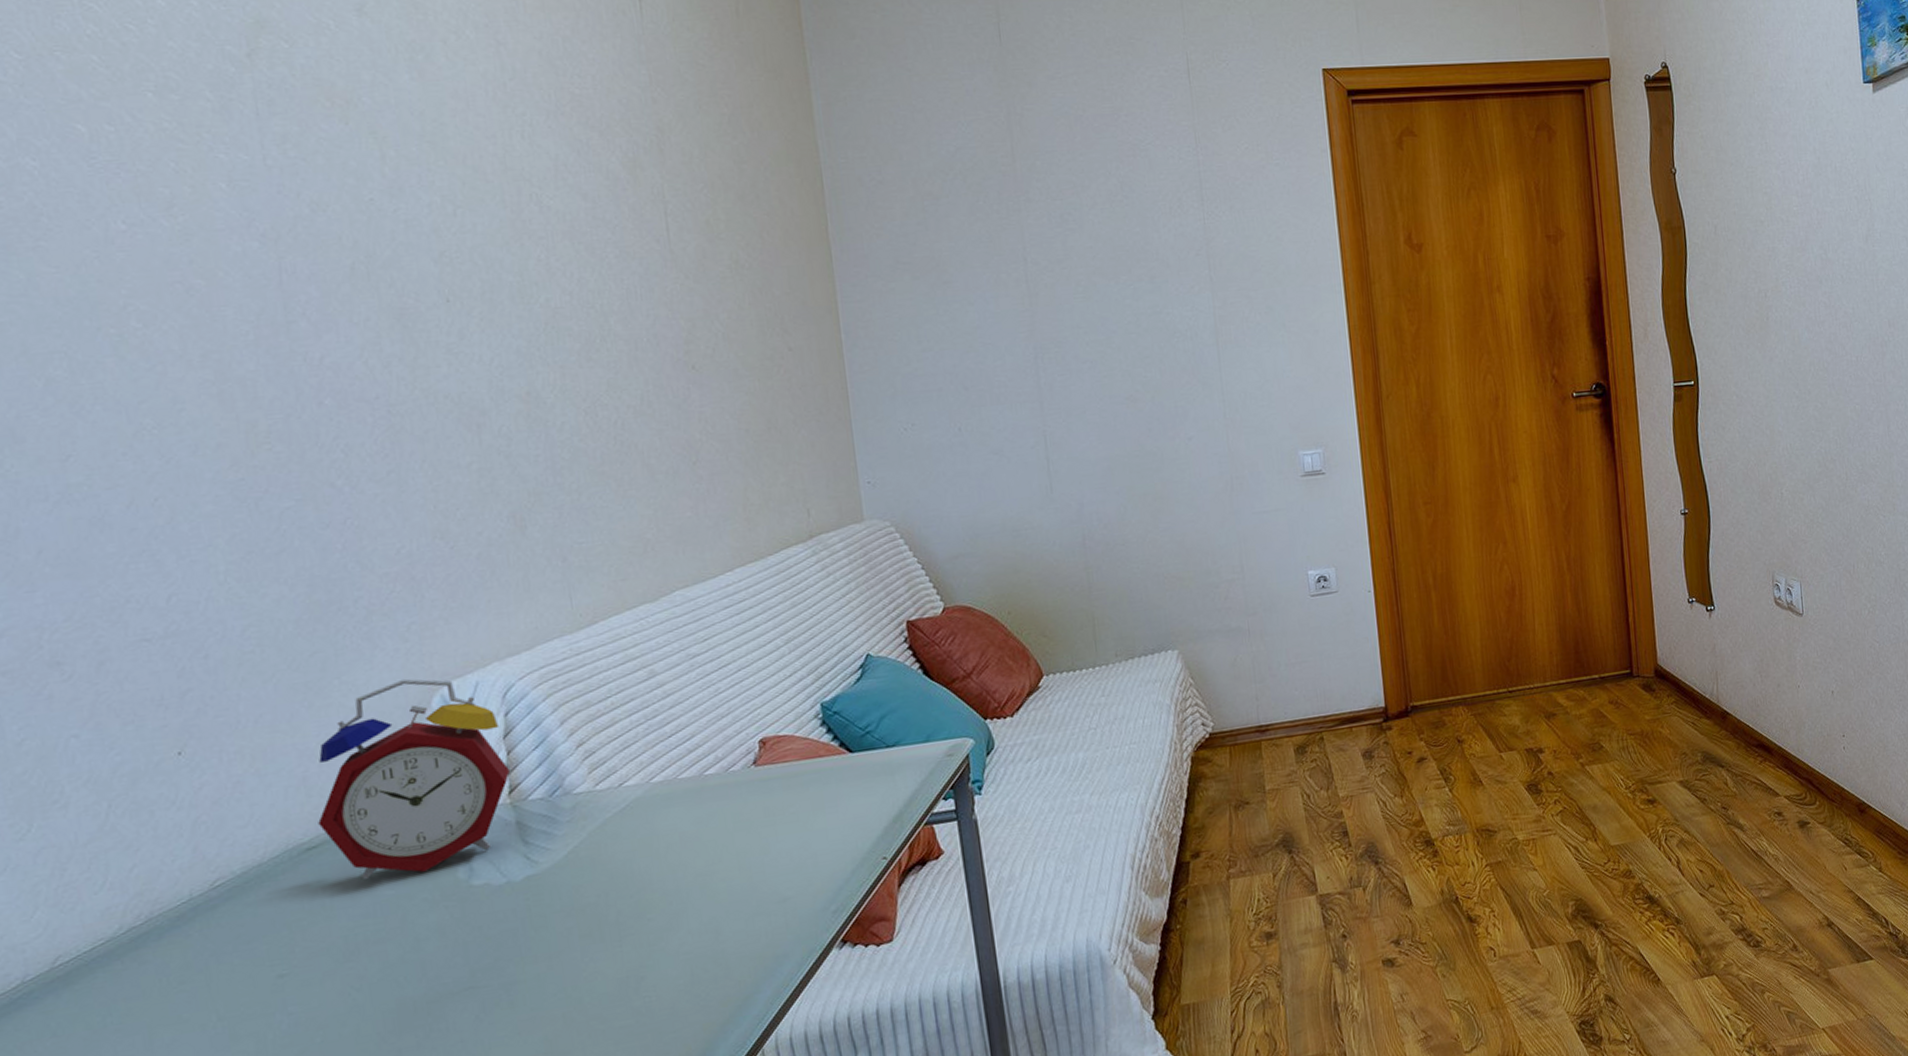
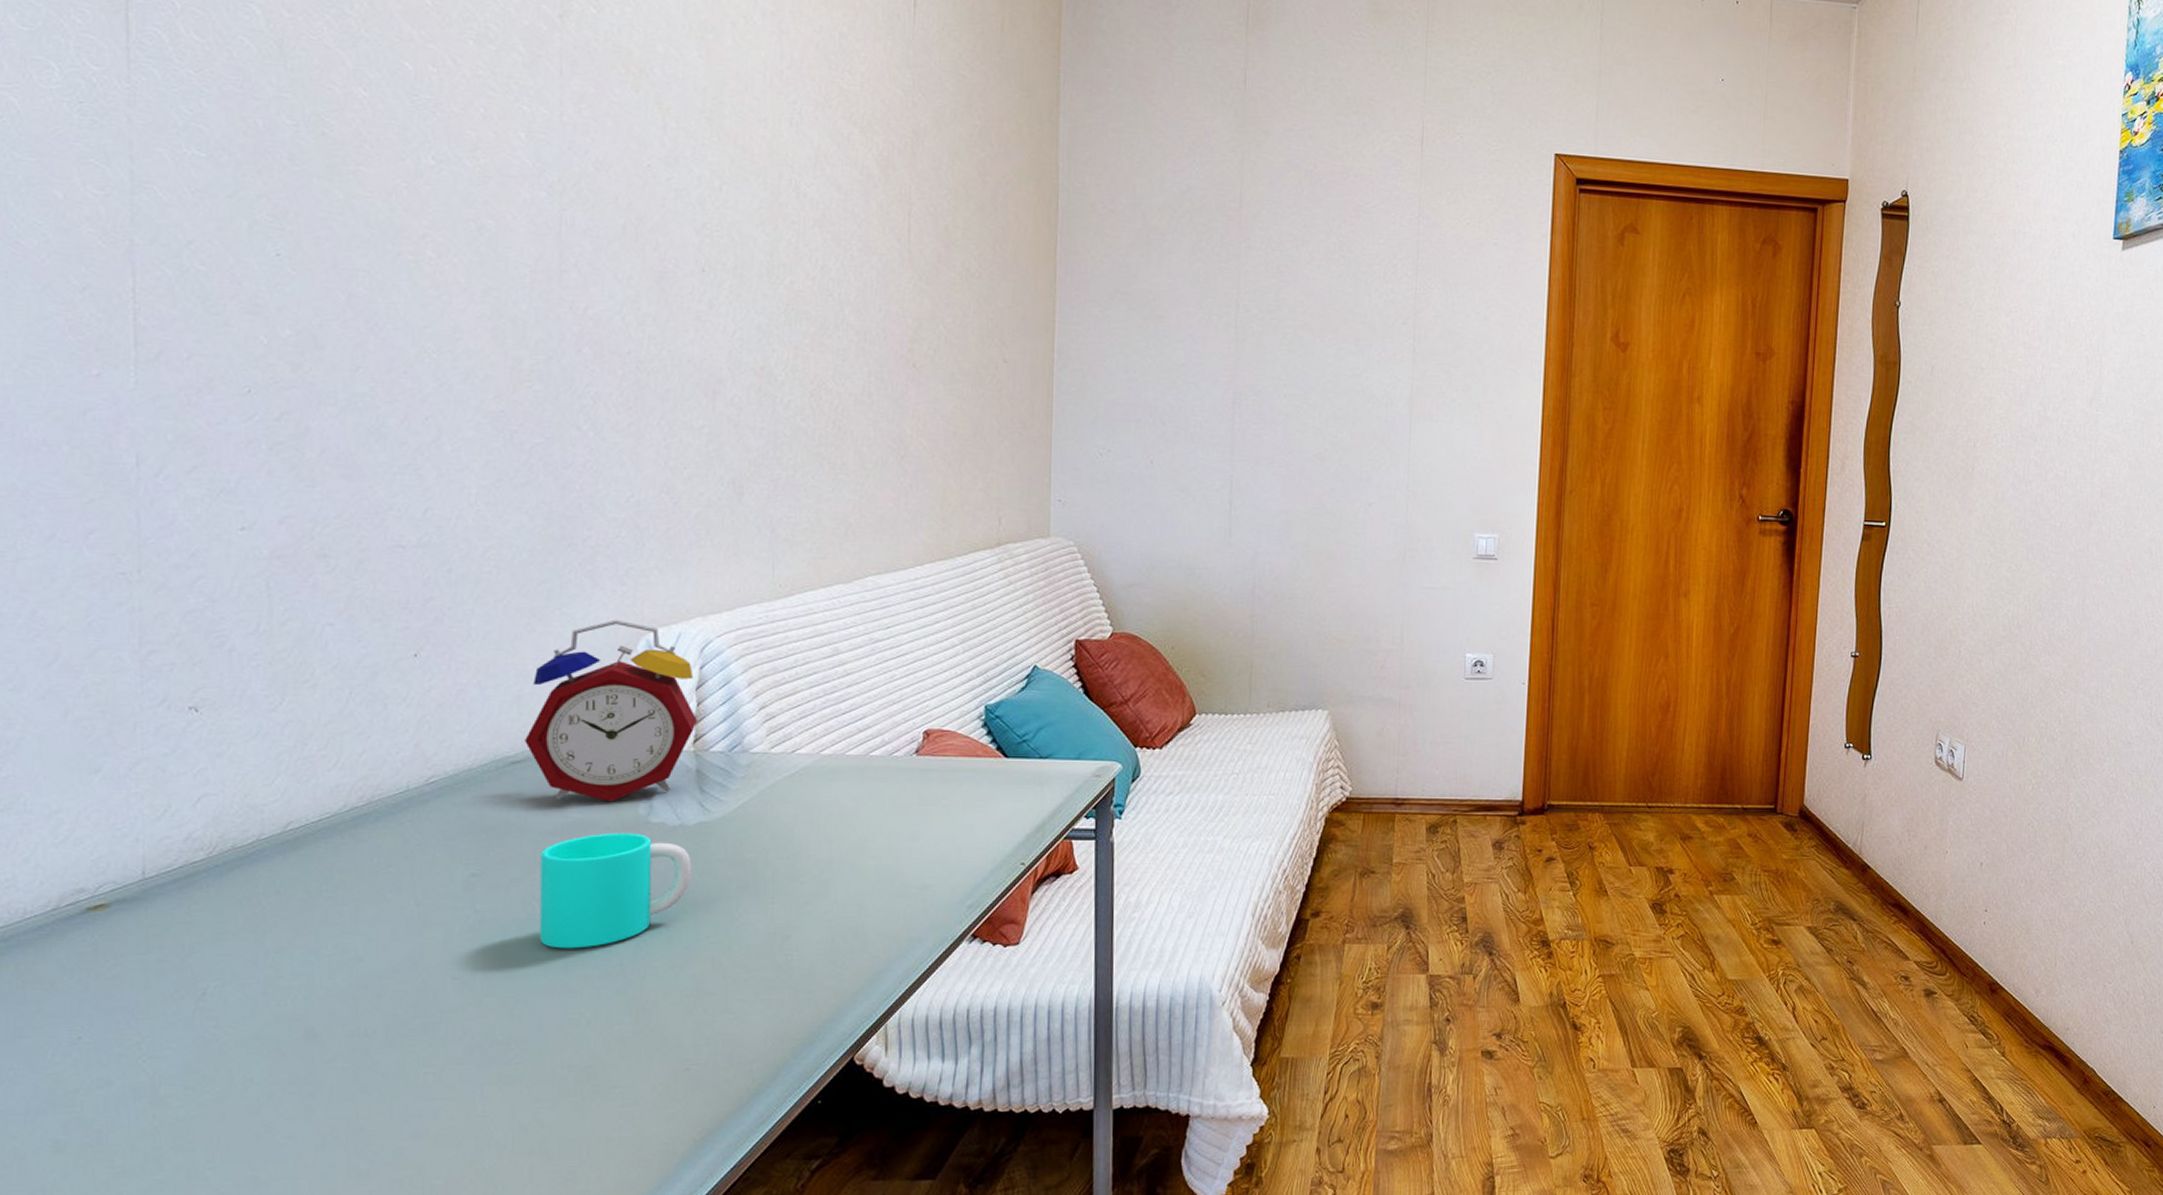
cup: none [354,899,528,1037] -> present [540,833,692,949]

